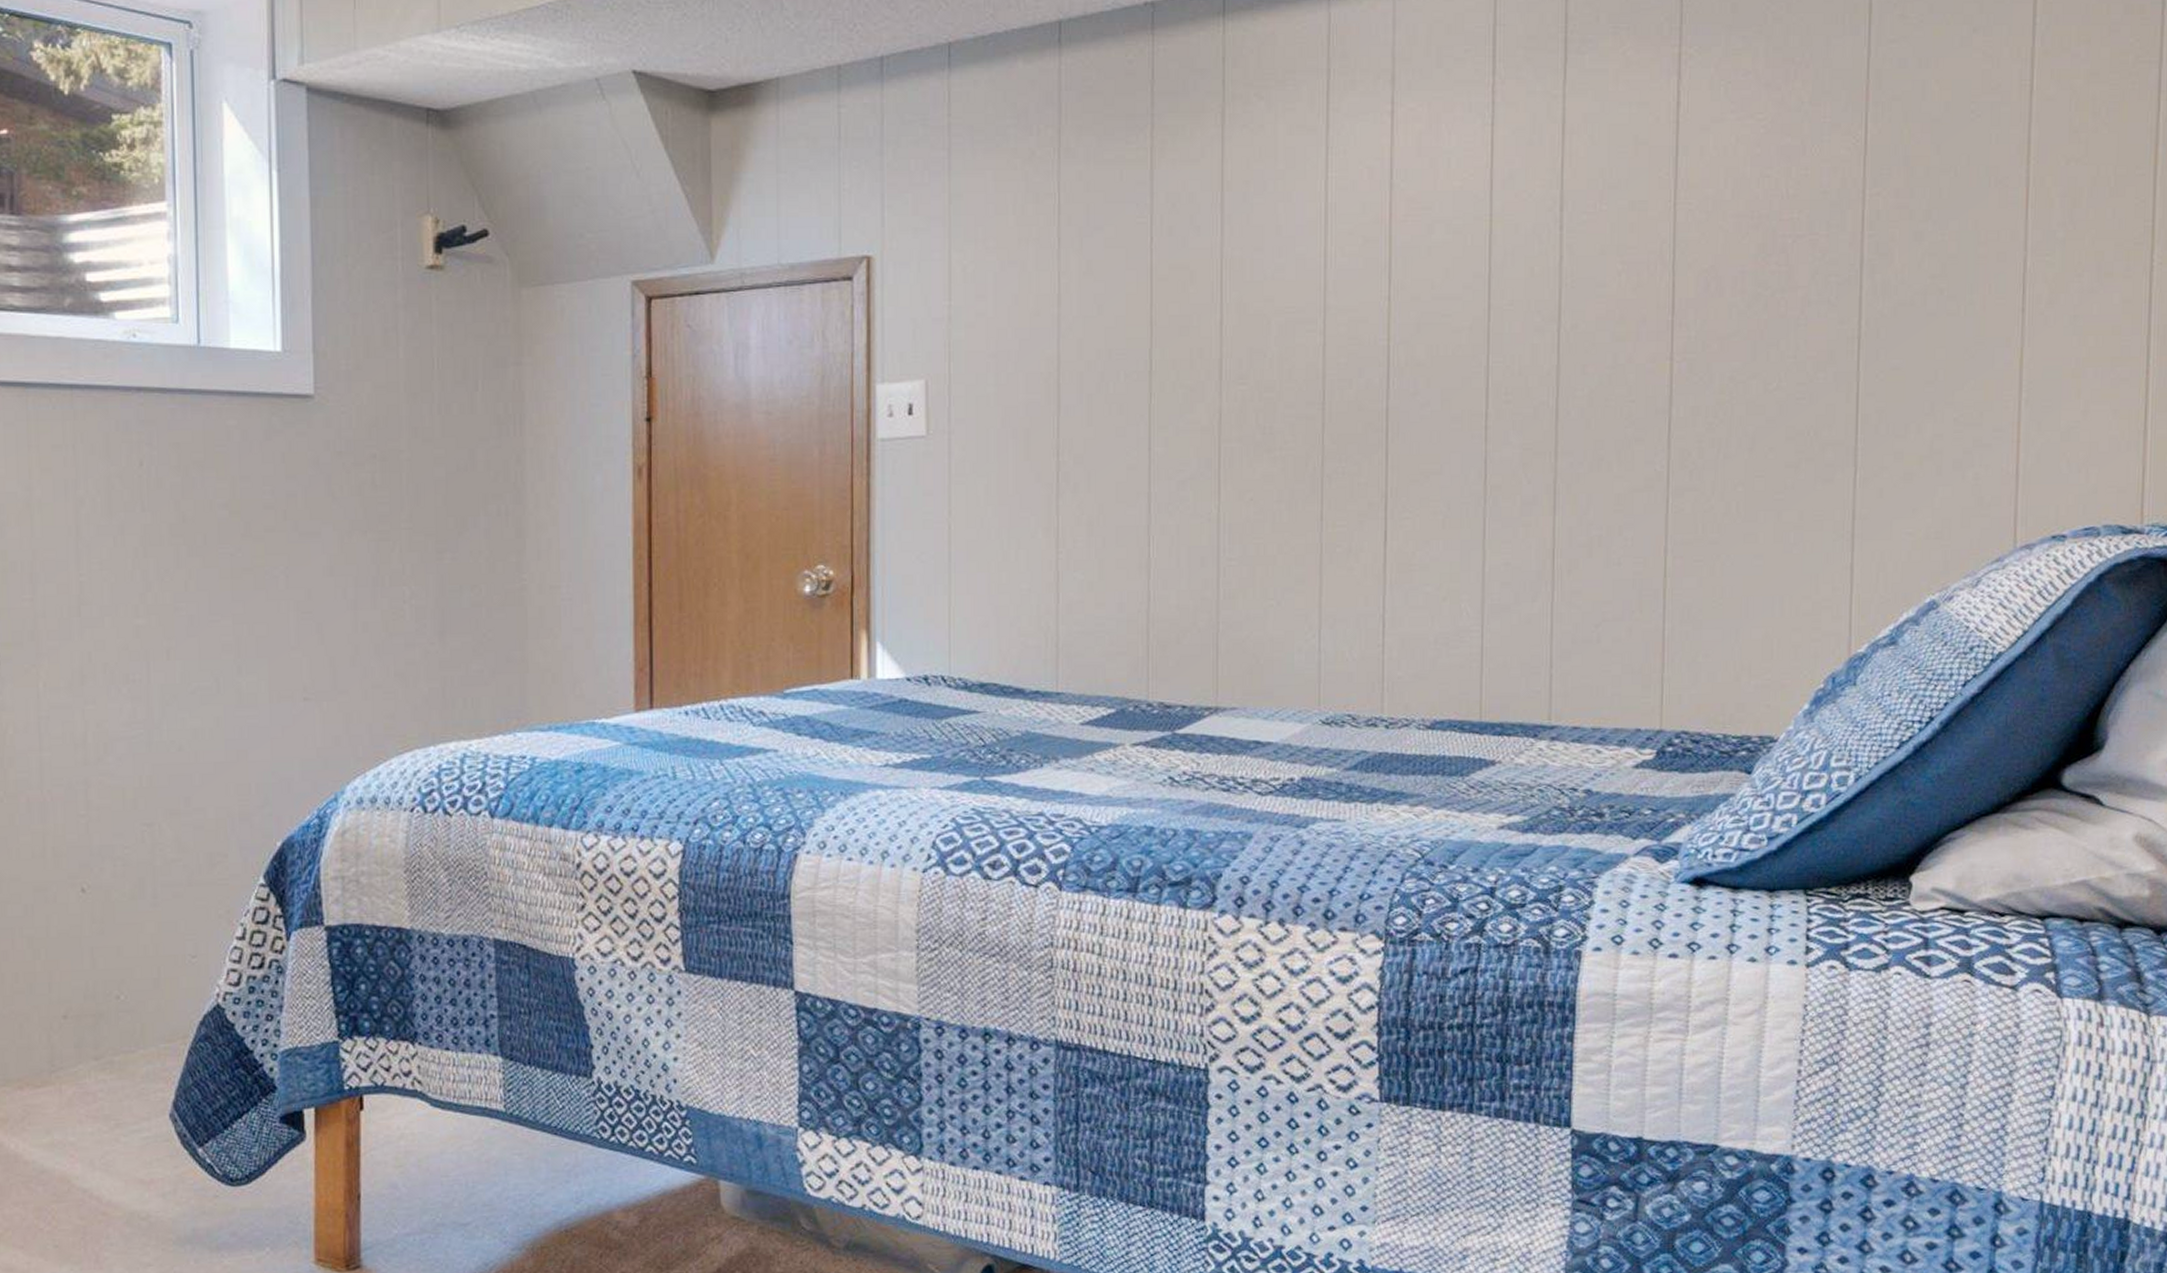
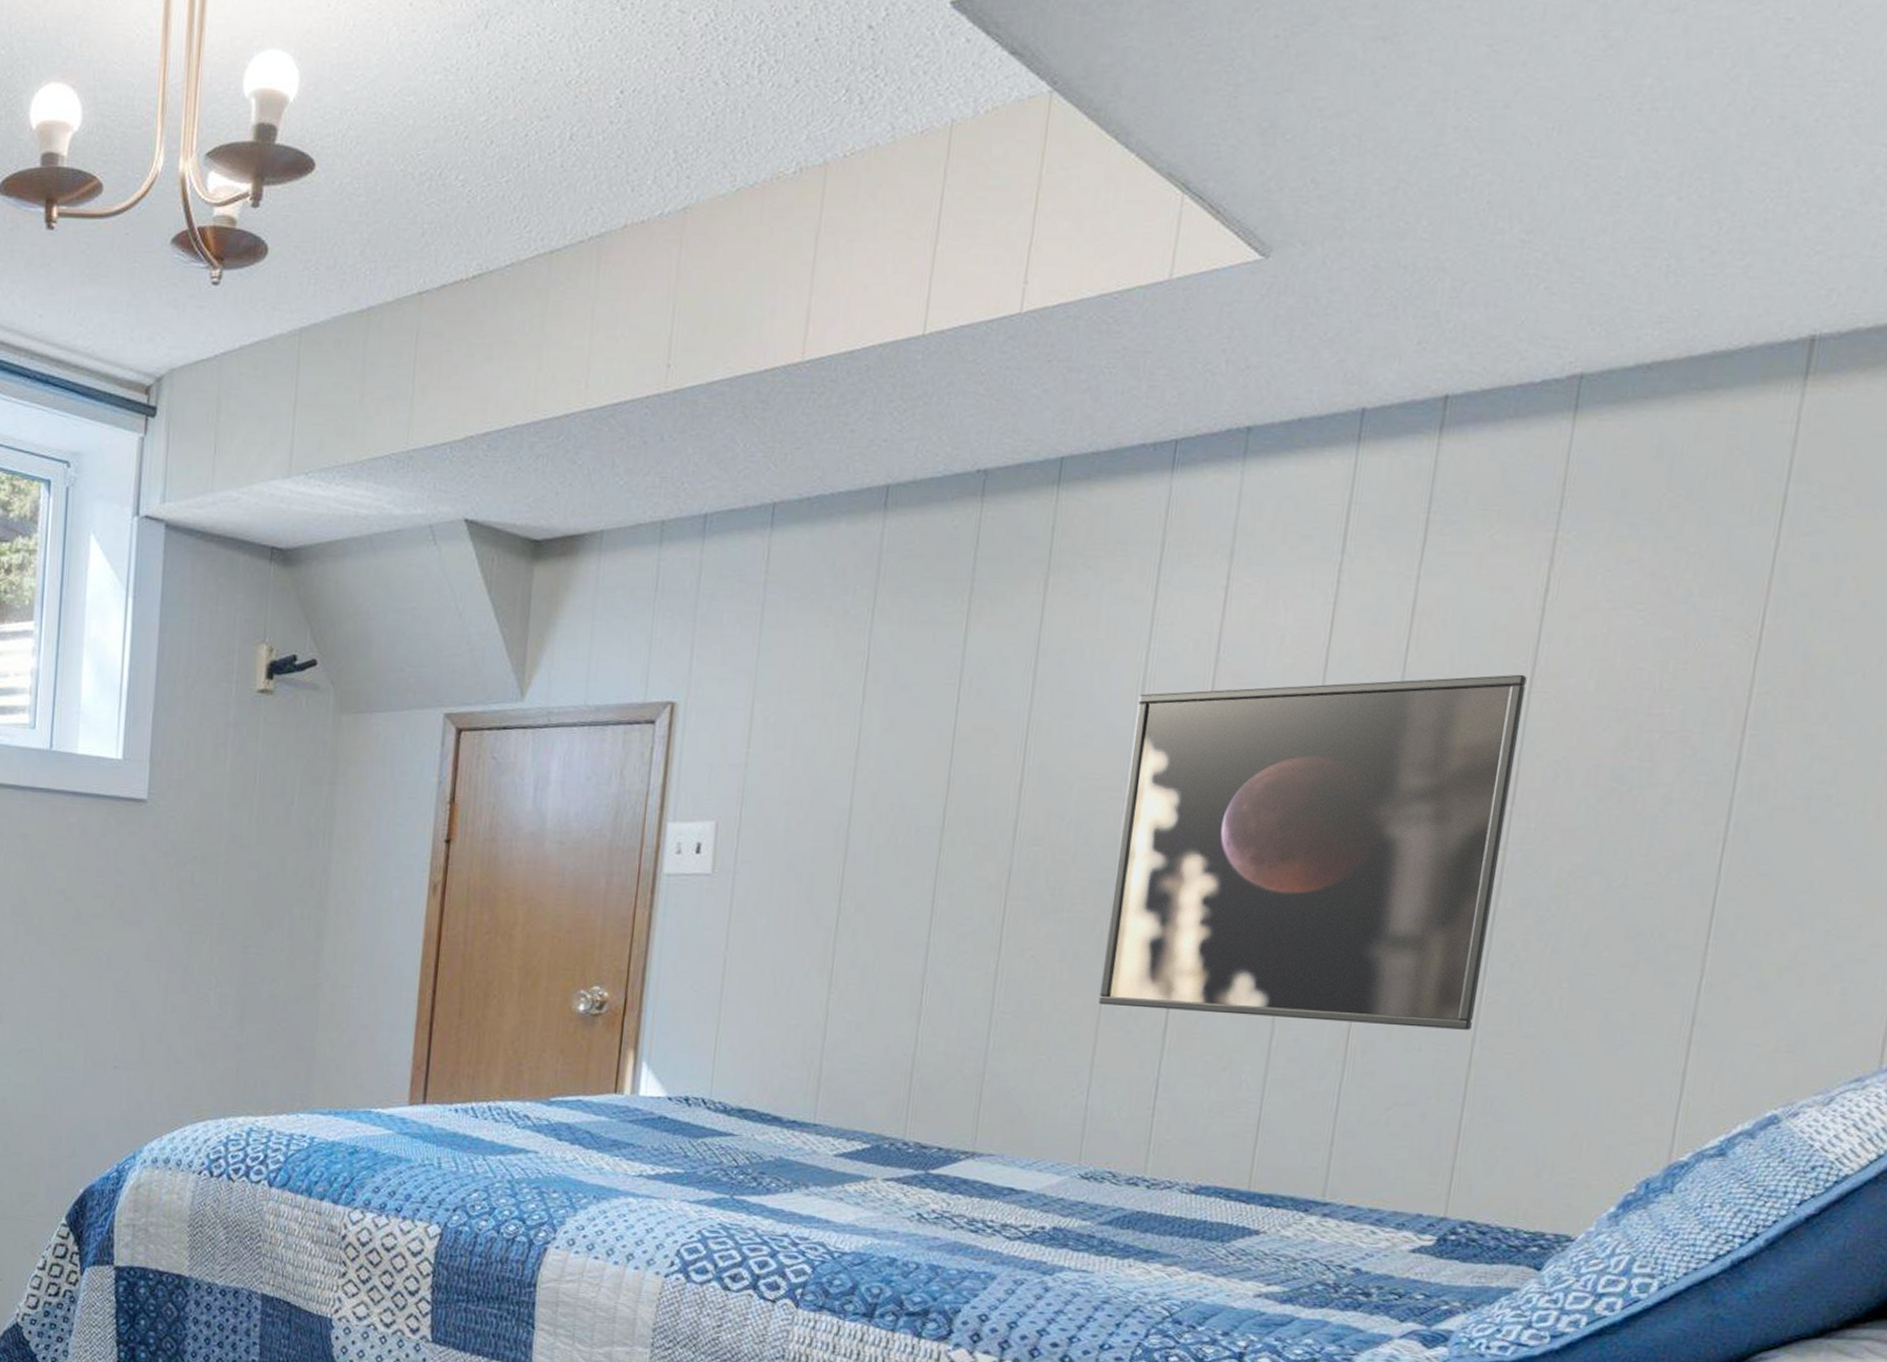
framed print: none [1319,186,1671,544] -> present [1099,674,1527,1030]

